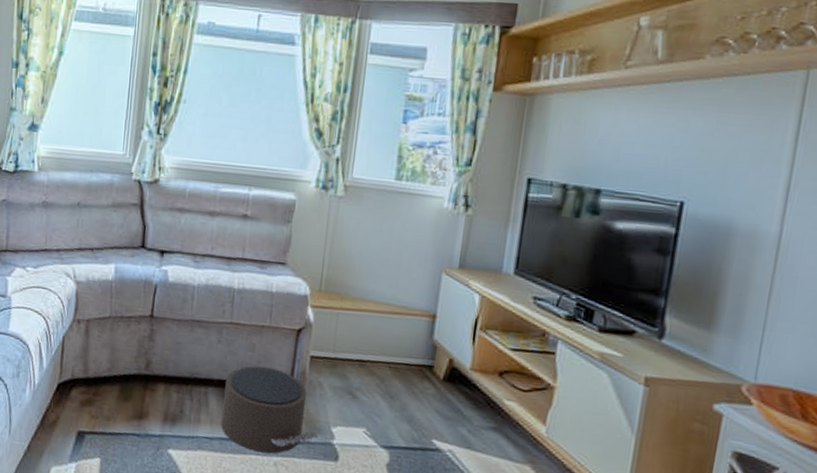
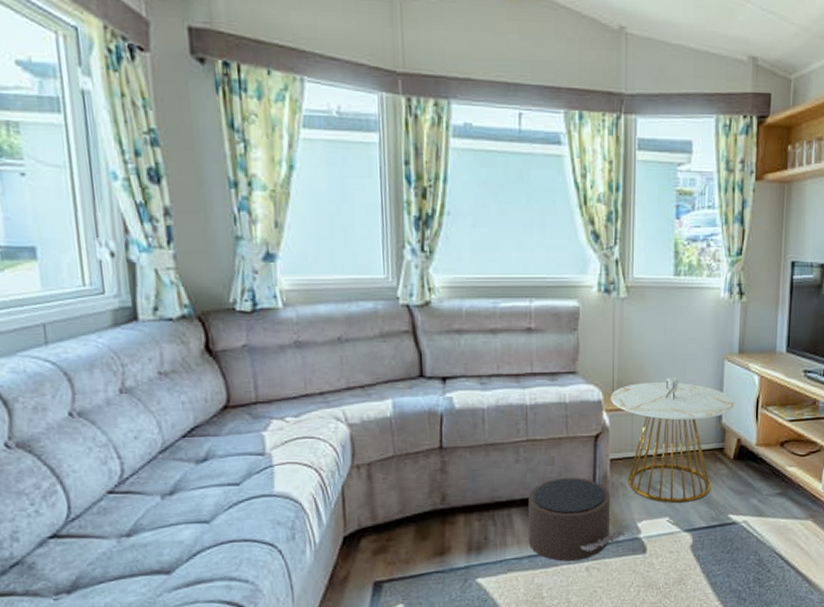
side table: none [316,282,450,417] -> present [610,377,735,504]

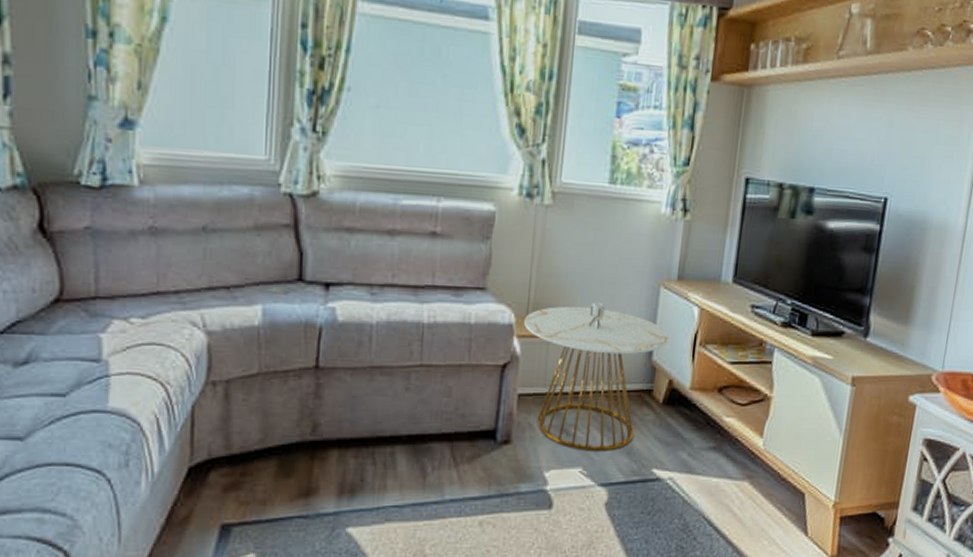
pouf: present [528,478,626,561] -> none [412,413,530,513]

